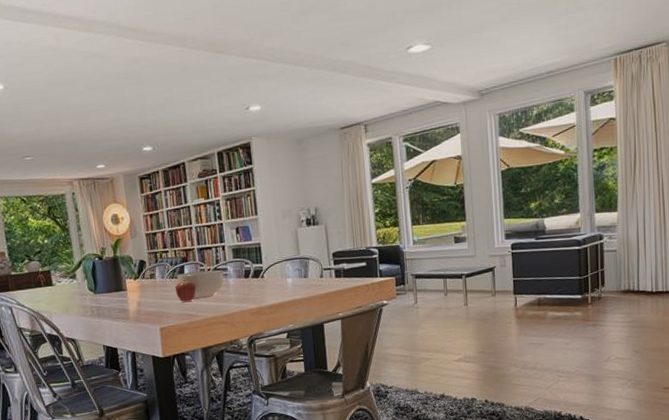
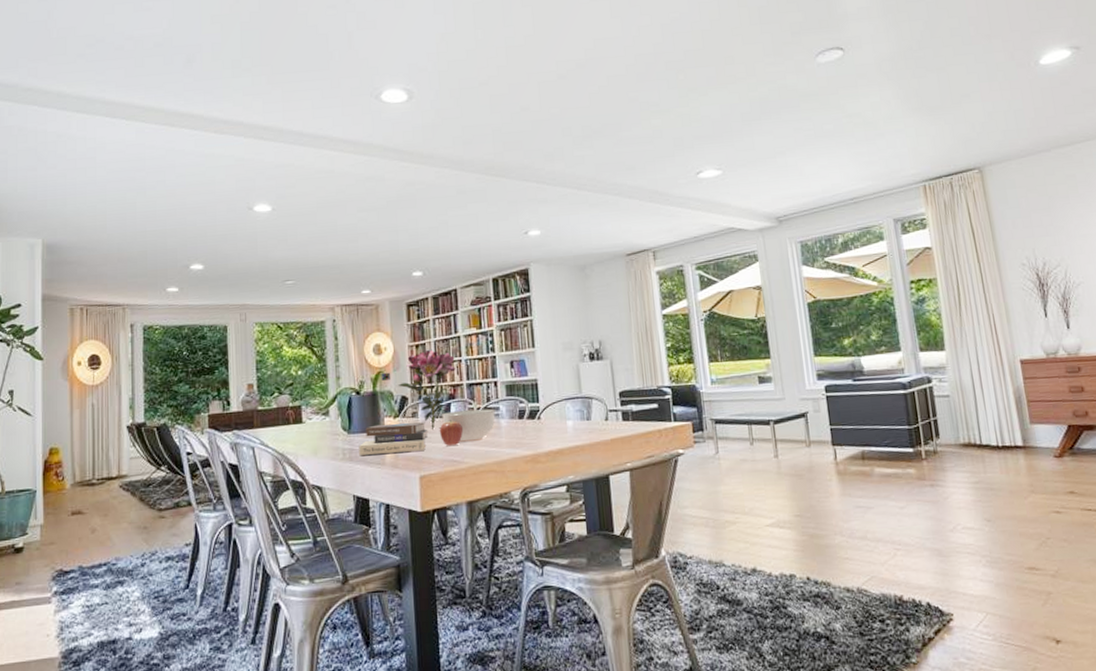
books: none [105,282,166,313] -> present [359,422,428,456]
flower bouquet: none [120,219,187,288] -> present [381,350,456,429]

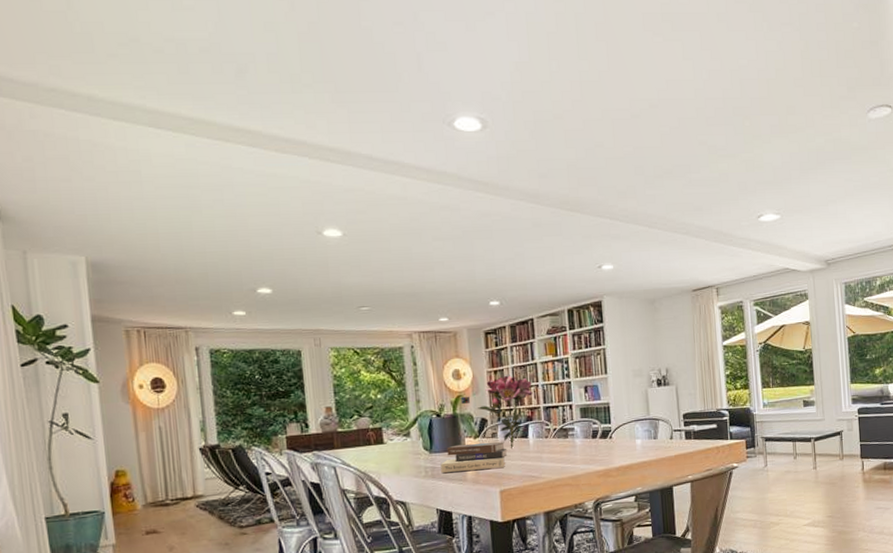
fruit: present [439,420,464,447] -> none [518,440,541,464]
bowl: present [442,409,496,442] -> none [520,429,571,459]

